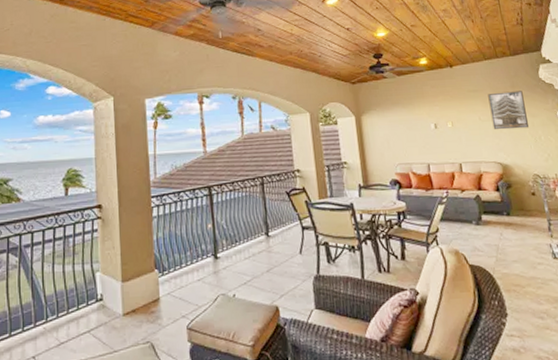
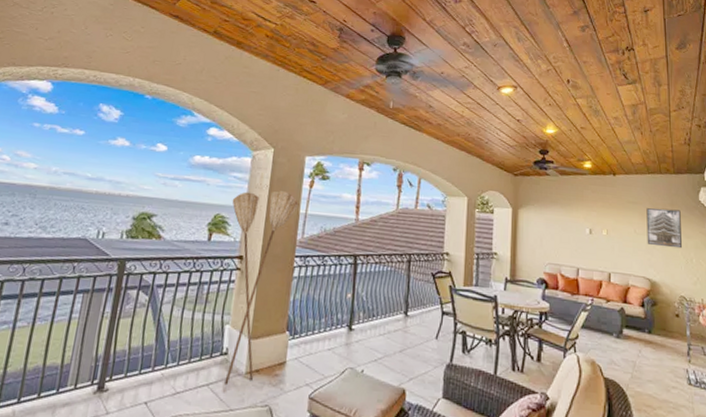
floor lamp: none [81,136,147,329] -> present [224,191,300,386]

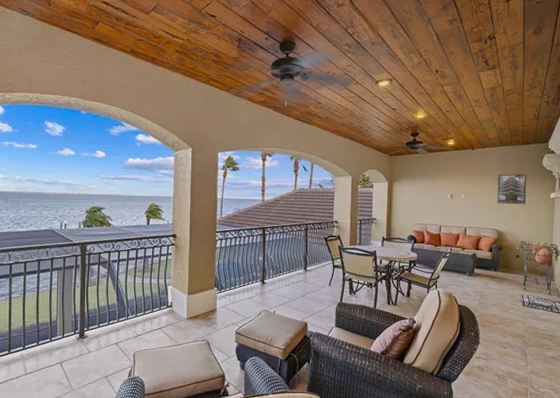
floor lamp: present [224,191,300,386] -> none [162,182,216,328]

